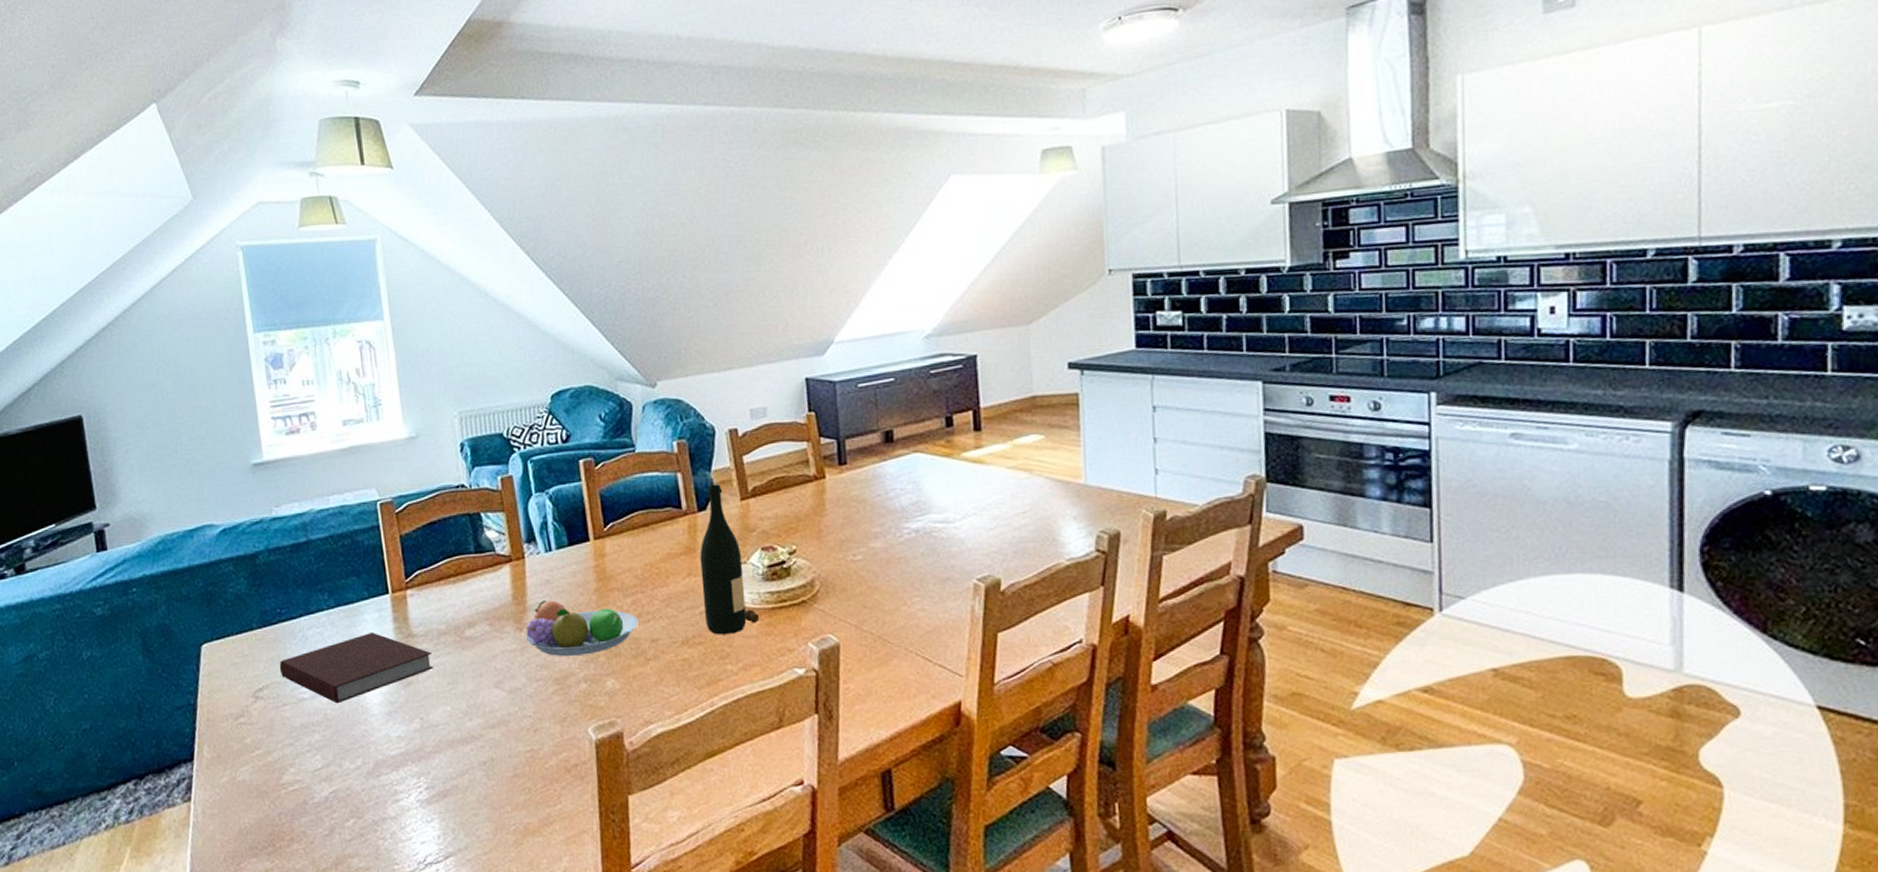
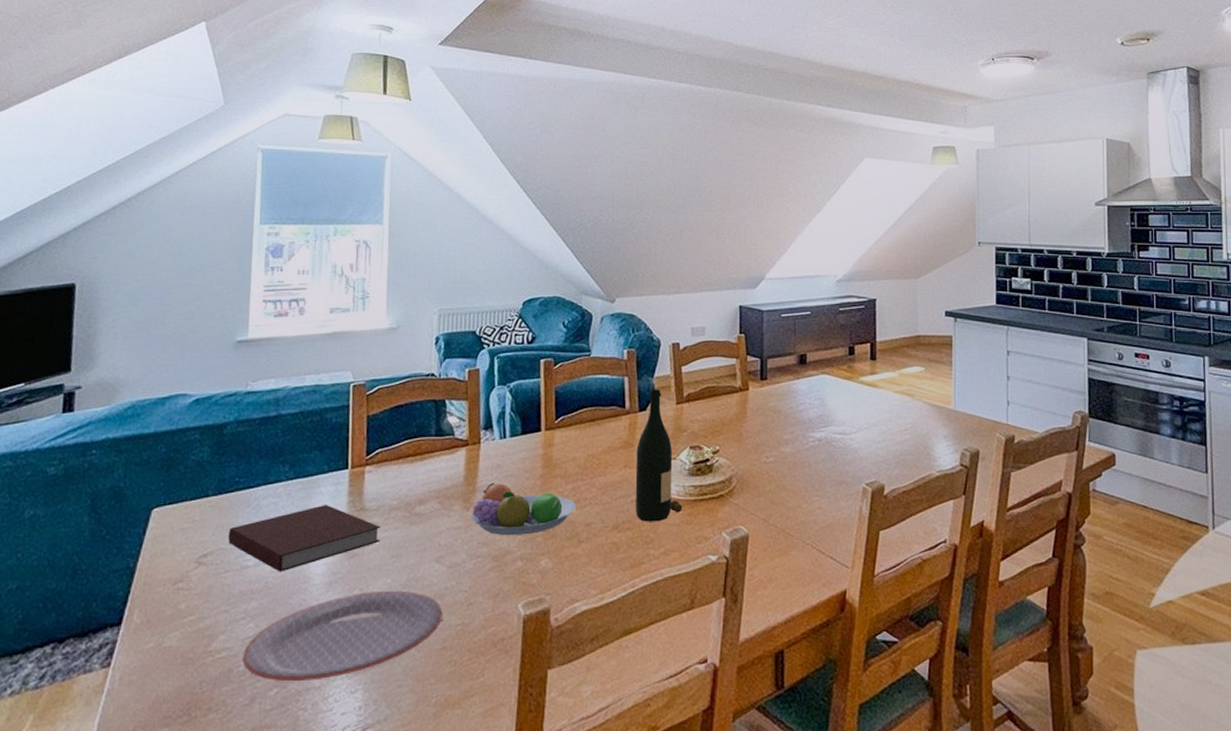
plate: none [315,718,510,811] -> present [242,590,443,681]

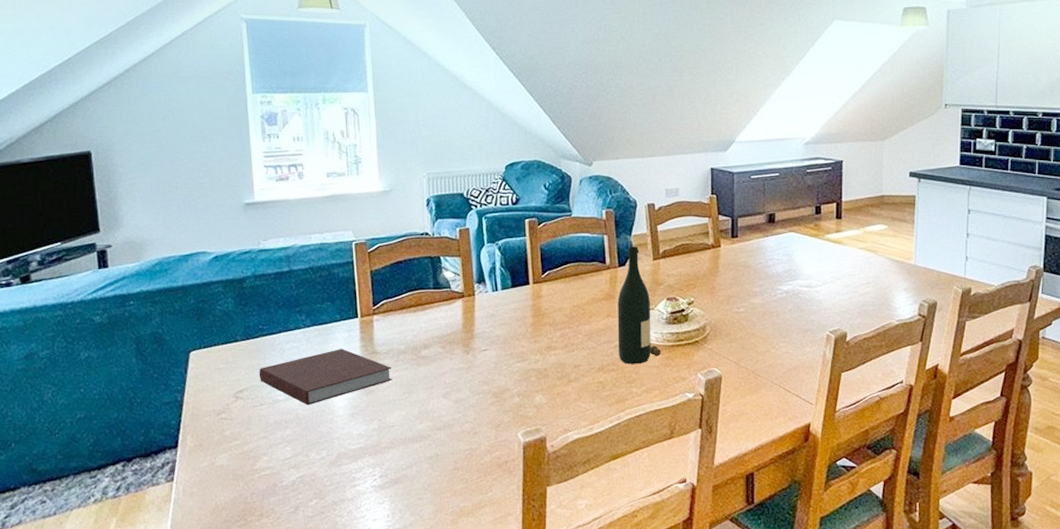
plate: present [242,590,443,681] -> none [284,421,452,494]
fruit bowl: present [471,483,576,535] -> none [471,330,564,375]

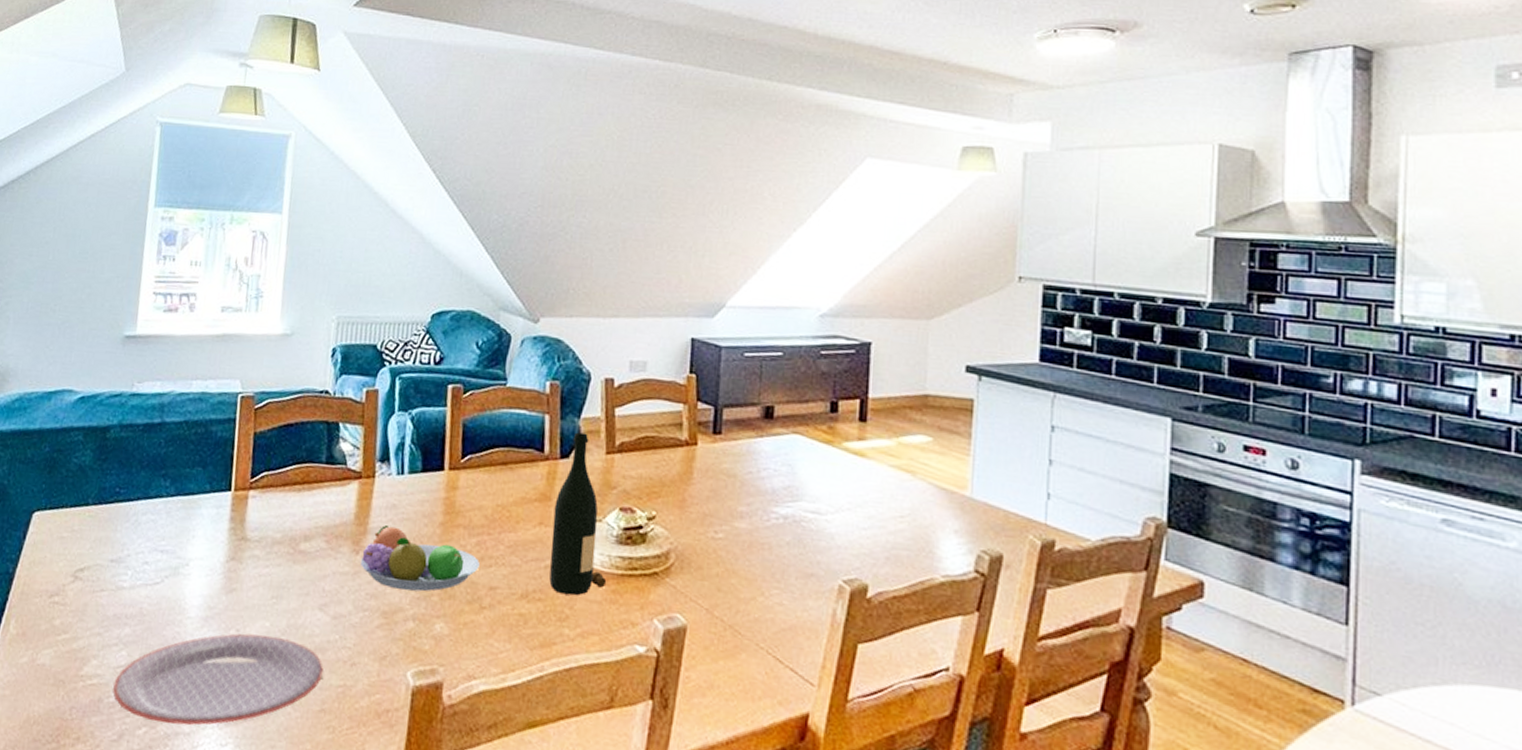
notebook: present [259,349,393,406] -> none [105,528,263,599]
plate: none [284,421,452,494] -> present [113,633,323,725]
fruit bowl: none [471,330,564,375] -> present [360,525,480,592]

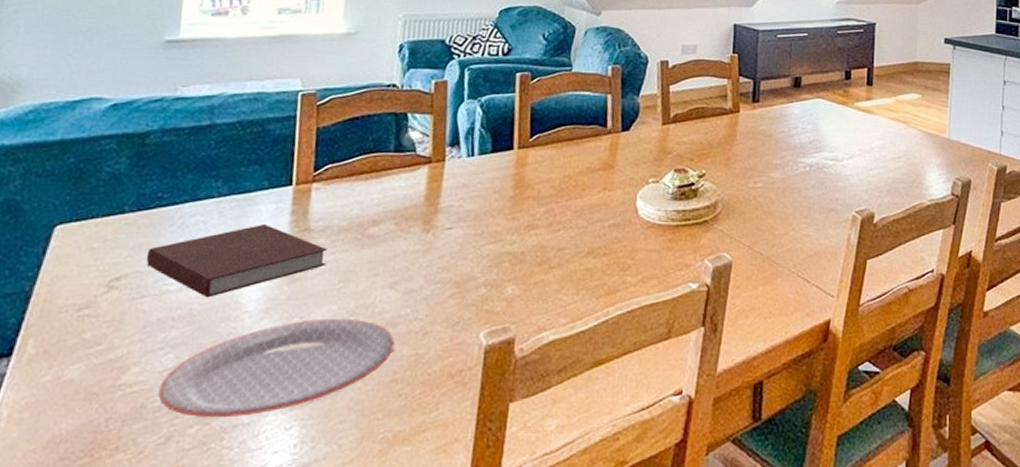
notebook: none [105,528,263,599] -> present [146,224,328,298]
fruit bowl: present [360,525,480,592] -> none [431,204,548,260]
wine bottle: present [549,432,607,596] -> none [613,108,664,248]

